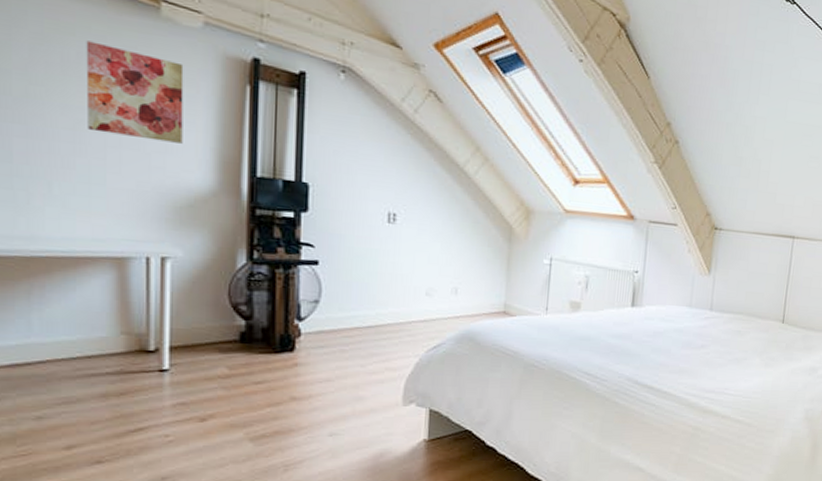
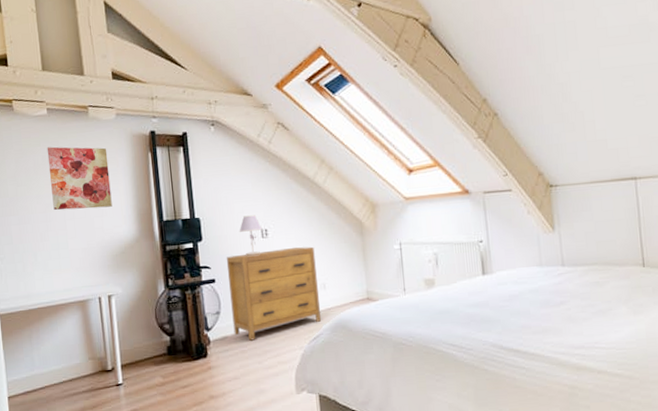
dresser: none [334,236,451,340] -> present [226,246,322,341]
table lamp: none [359,192,390,242] -> present [239,215,263,256]

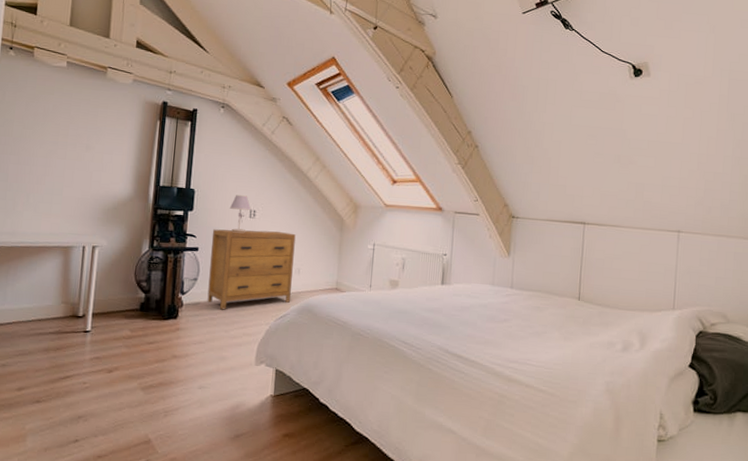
wall art: present [47,146,112,210] -> none [55,97,118,164]

